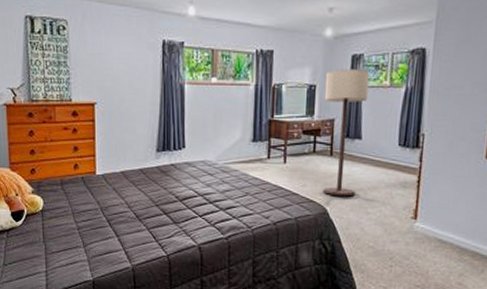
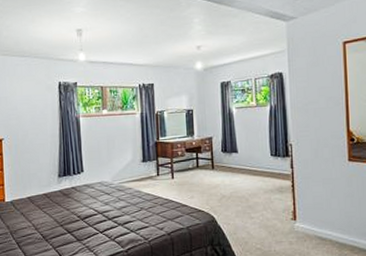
floor lamp: present [323,69,370,197] -> none [200,93,239,205]

